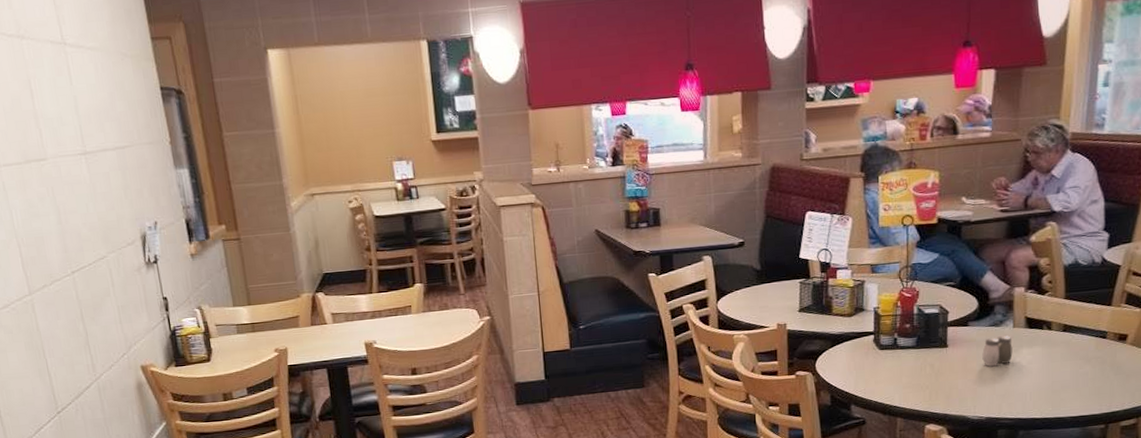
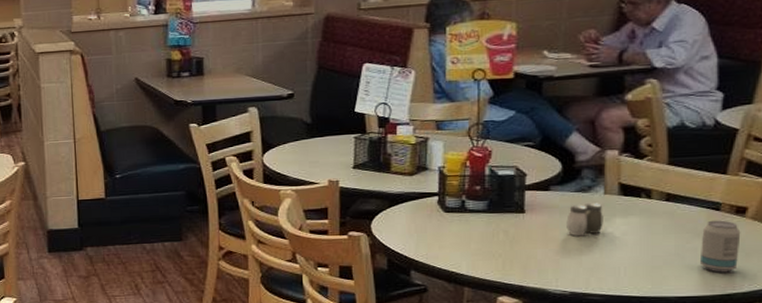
beverage can: none [1090,347,1123,394] -> present [699,220,741,273]

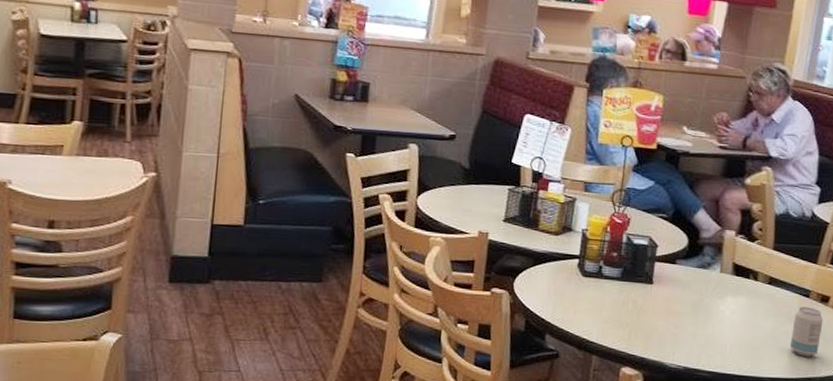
salt and pepper shaker: present [566,203,603,237] -> none [686,280,718,312]

